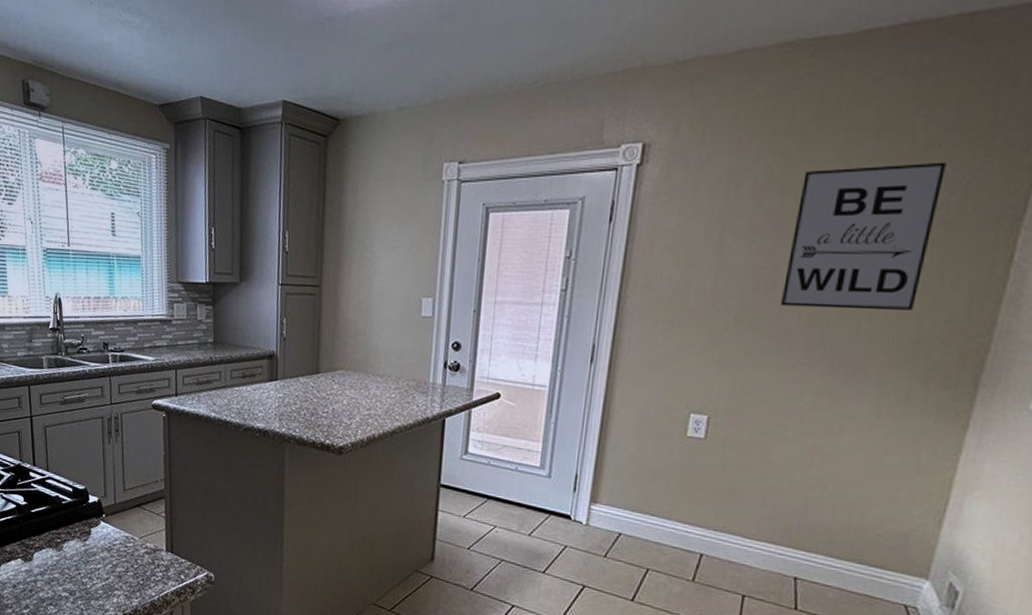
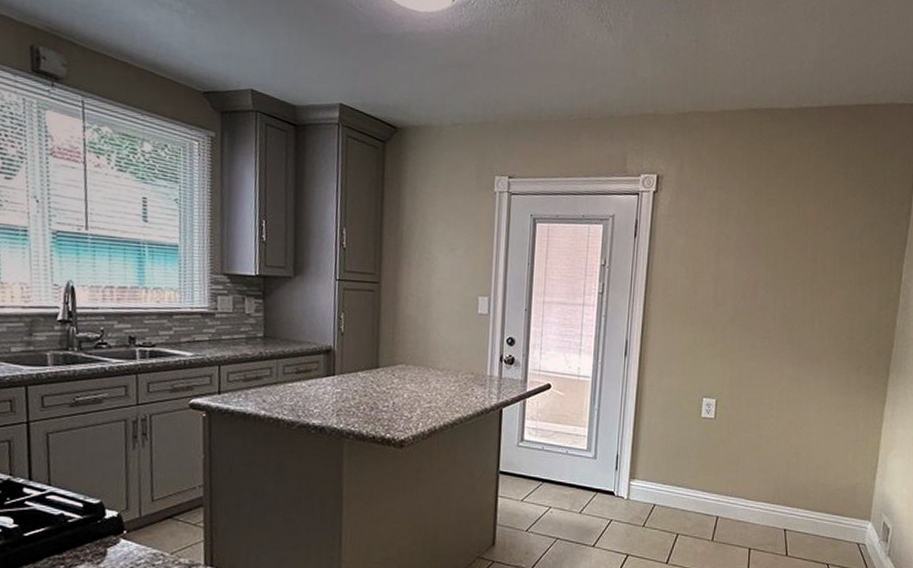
wall art: present [780,162,946,311] -> none [761,207,858,315]

